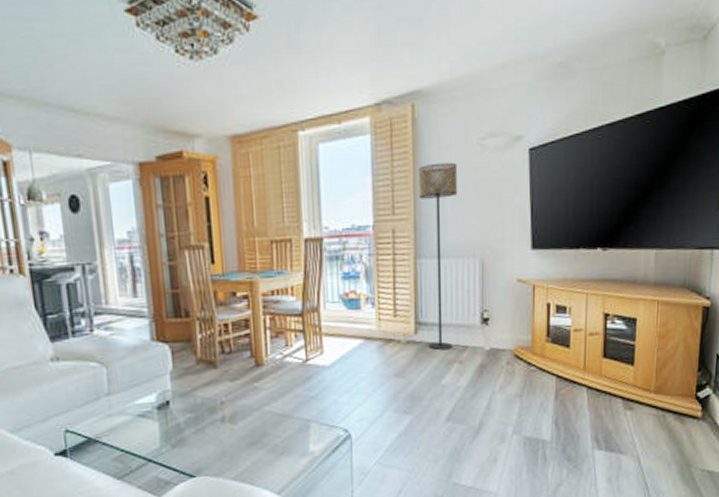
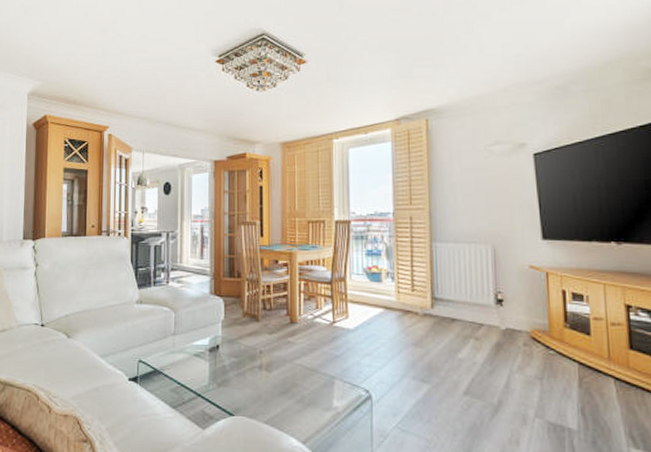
floor lamp: present [418,162,458,350] -> none [432,164,469,326]

